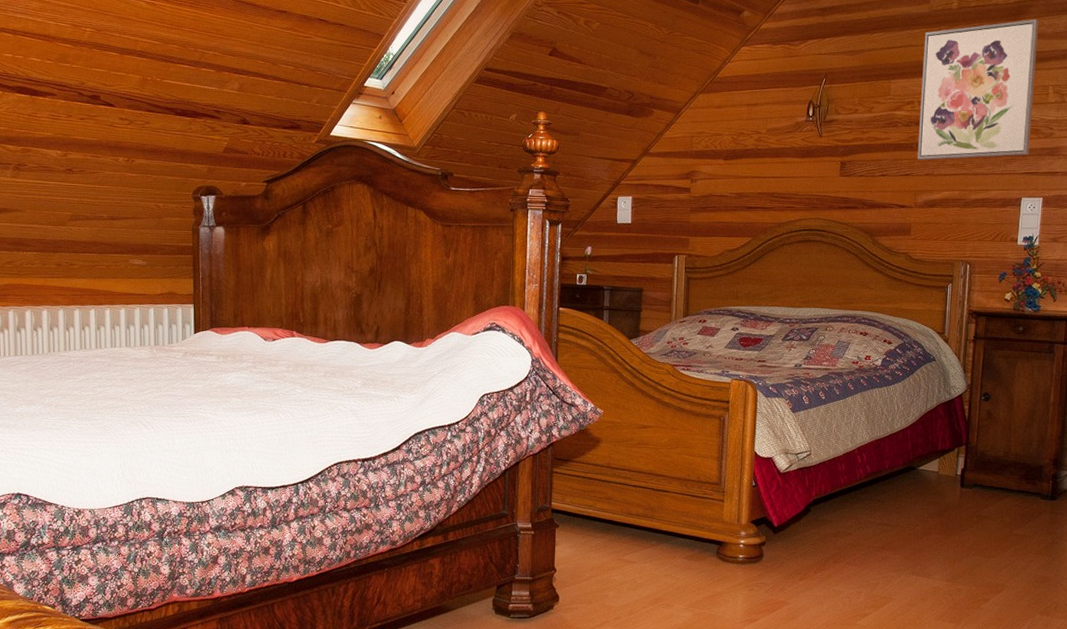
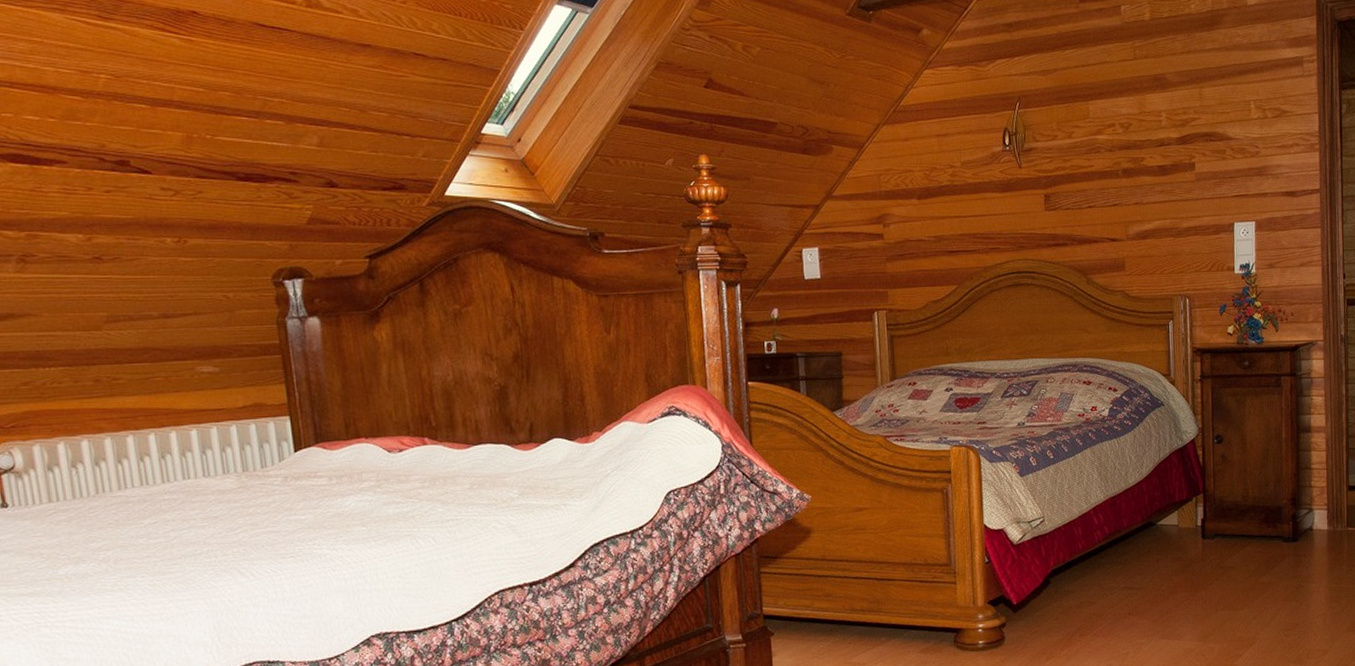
wall art: present [917,19,1038,161] -> none [1118,29,1237,188]

